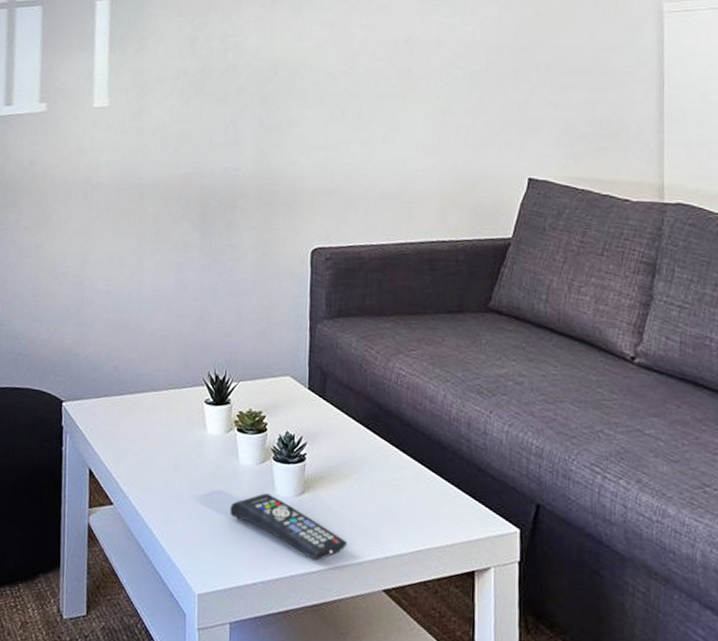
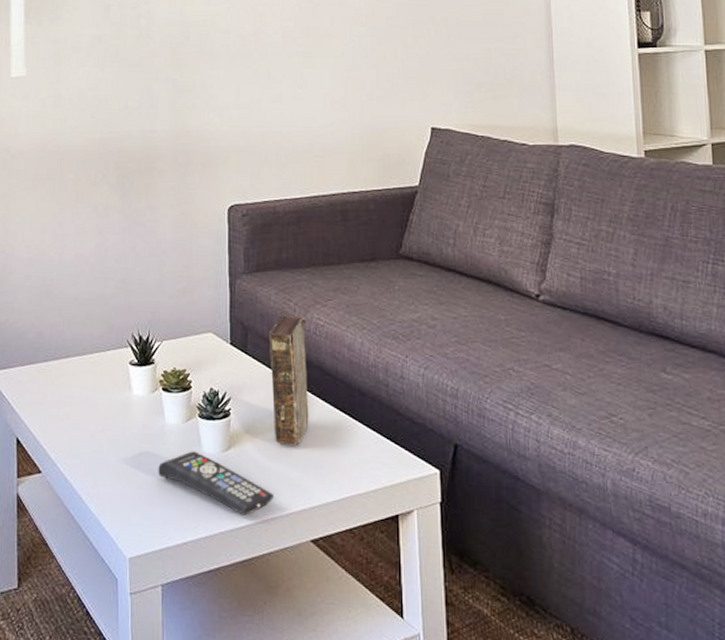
book: none [348,362,387,494] -> present [268,315,309,445]

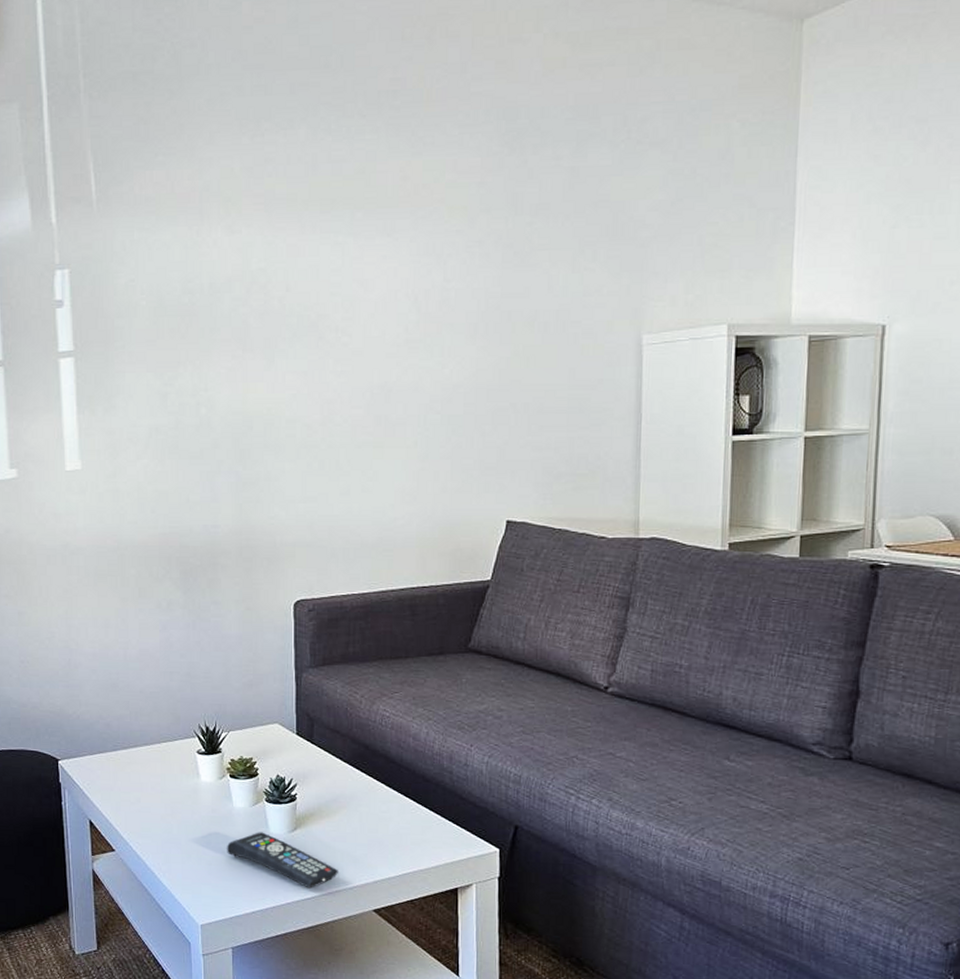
book: present [268,315,309,445] -> none [334,706,374,826]

